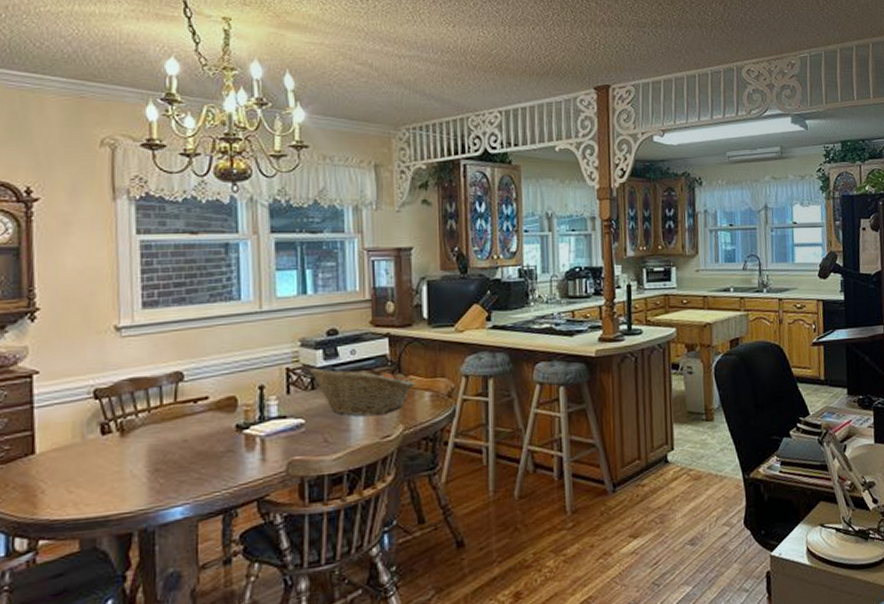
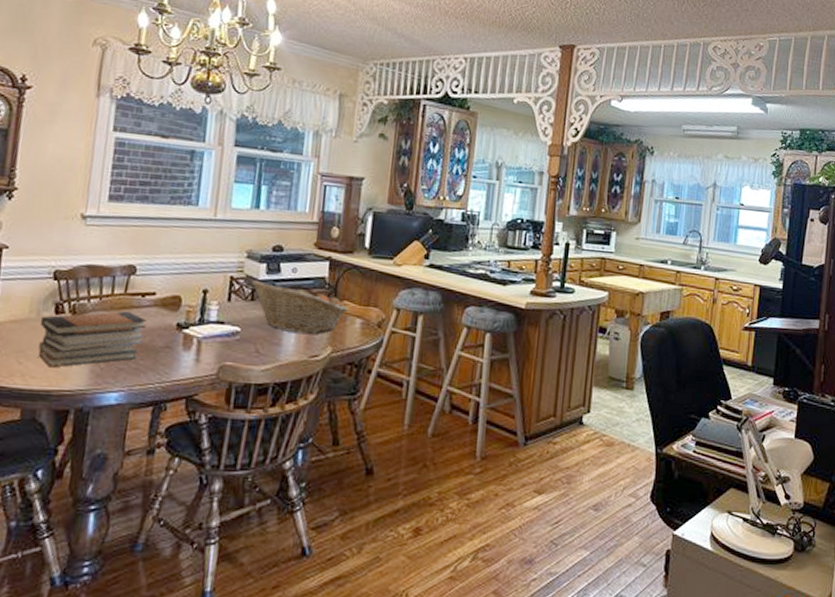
book stack: none [86,421,204,492] -> present [38,311,148,368]

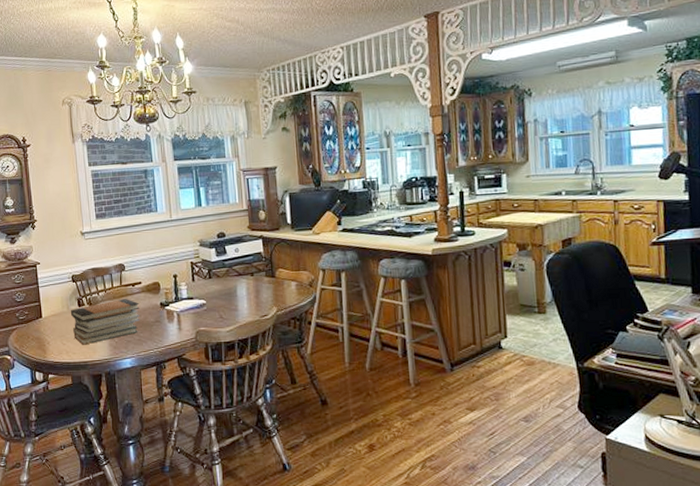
fruit basket: present [252,279,348,335] -> none [207,262,284,300]

